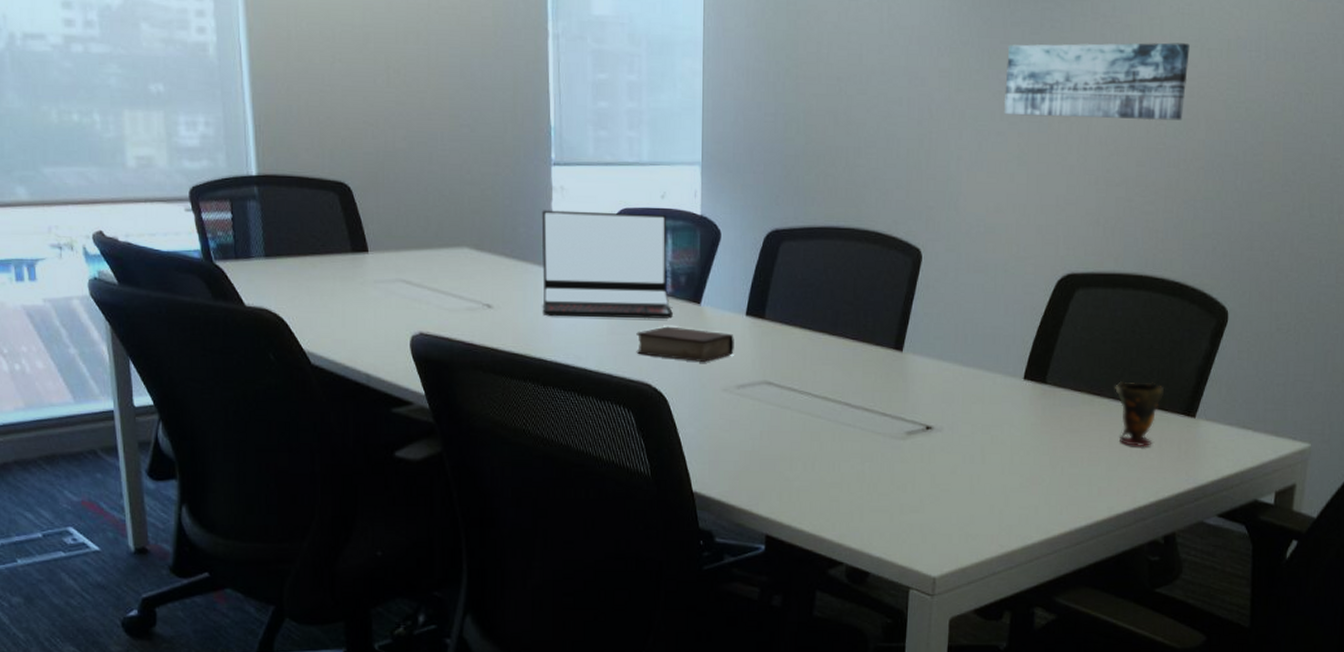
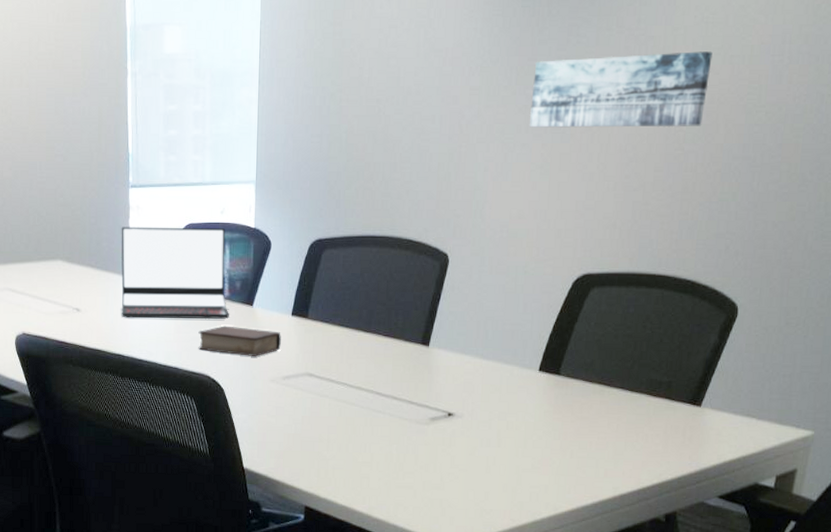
cup: present [1115,381,1165,447] -> none [624,373,672,434]

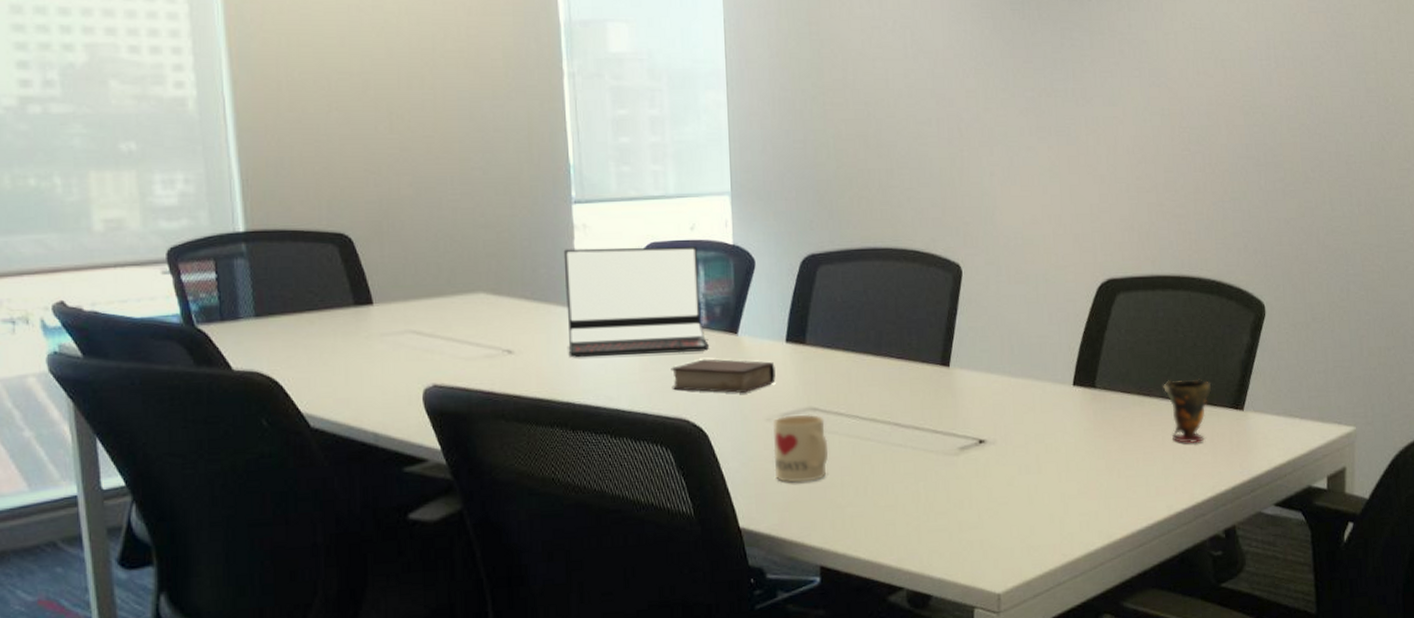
mug: none [274,378,320,436] -> present [772,414,829,483]
wall art: present [529,51,713,128] -> none [1031,55,1205,130]
cup: none [624,373,672,434] -> present [1163,378,1212,444]

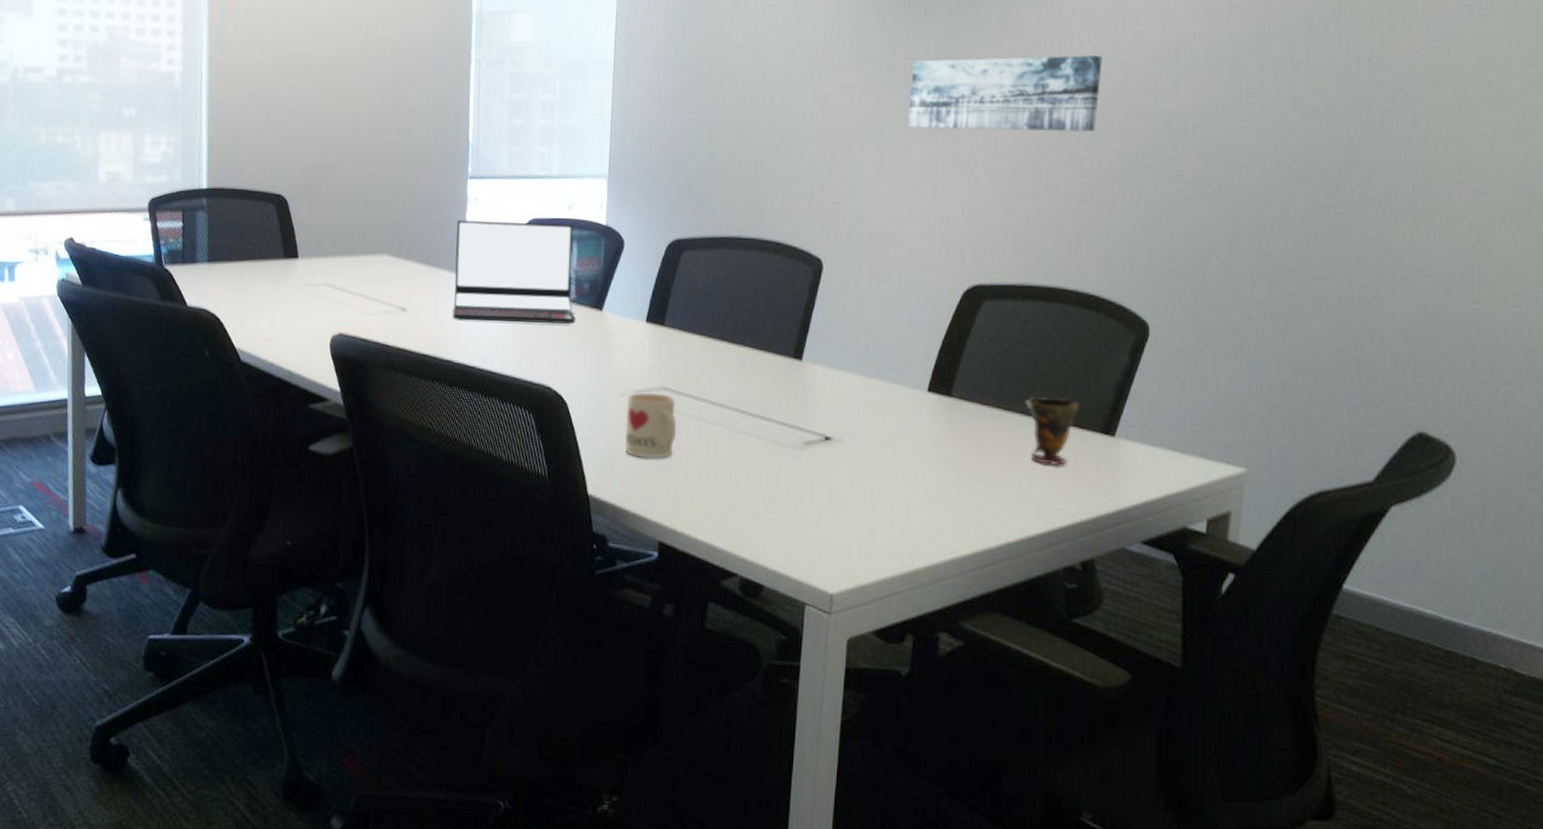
book: present [671,359,776,393] -> none [539,331,634,367]
wall art: none [1031,55,1205,130] -> present [907,55,1102,132]

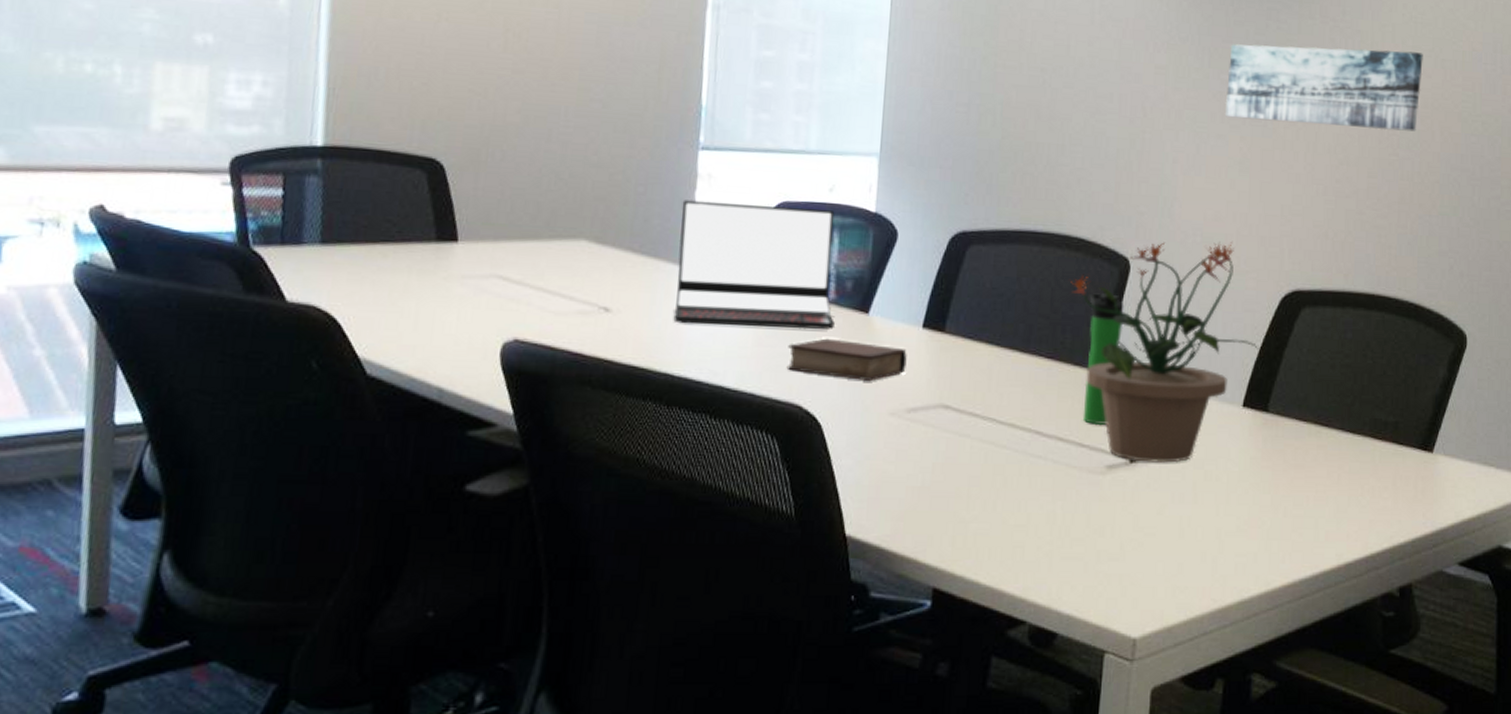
book: none [539,331,634,367] -> present [786,338,907,381]
mug: present [624,392,677,459] -> none [893,410,958,490]
potted plant: none [770,242,943,441] -> present [1071,241,1259,463]
bottle: none [783,290,818,407] -> present [1082,293,1125,426]
cup: present [1026,396,1080,466] -> none [1345,411,1399,486]

